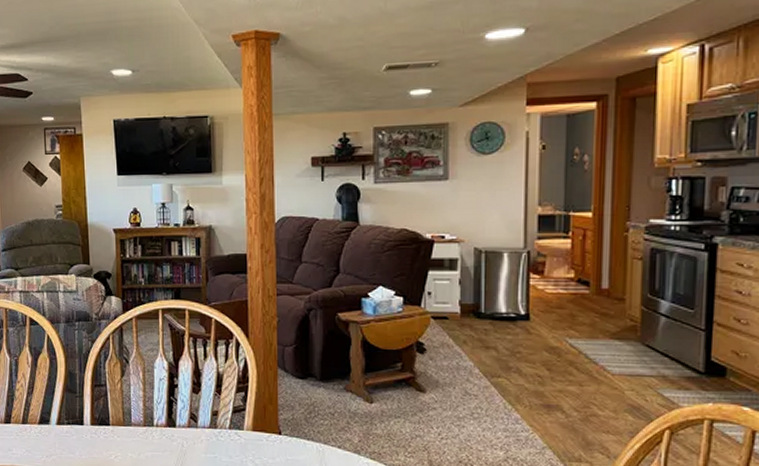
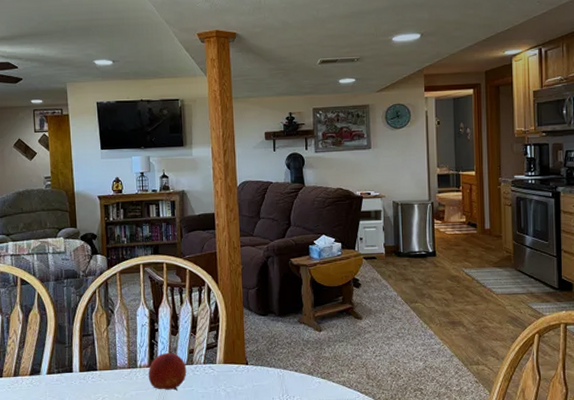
fruit: none [165,412,209,456] -> present [148,352,187,391]

